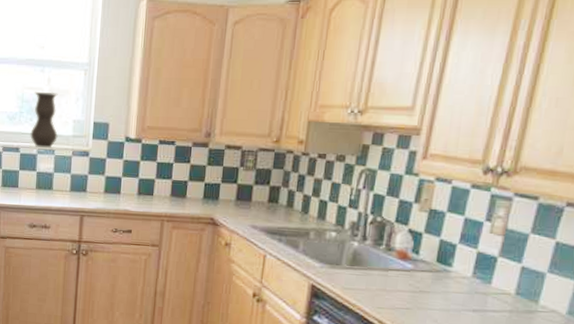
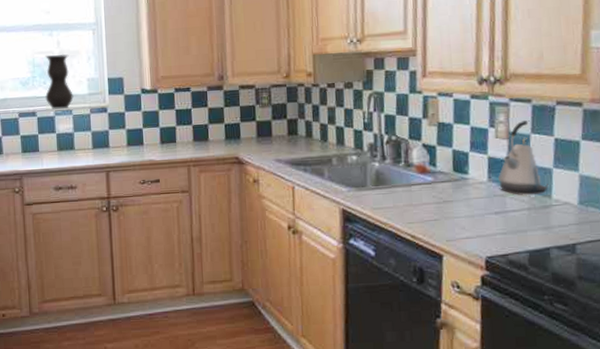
kettle: none [483,218,538,299] -> present [498,120,548,196]

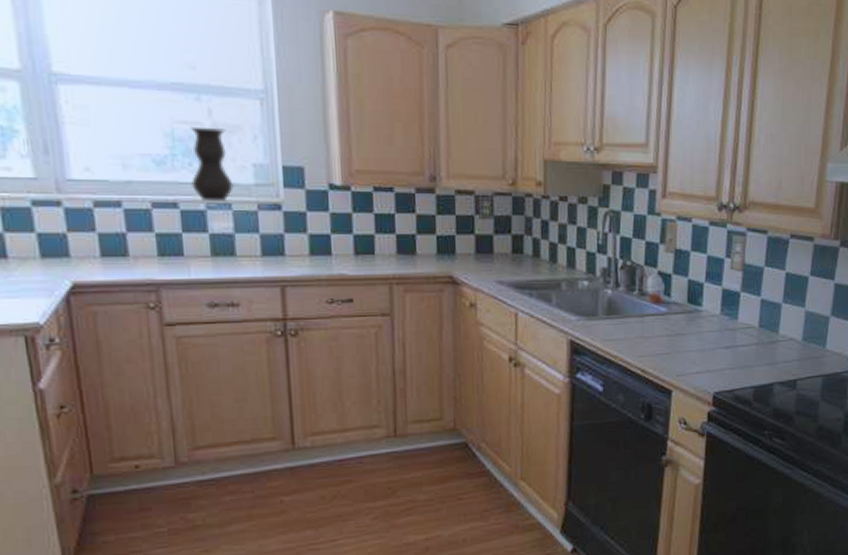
kettle: present [498,120,548,196] -> none [731,252,776,331]

